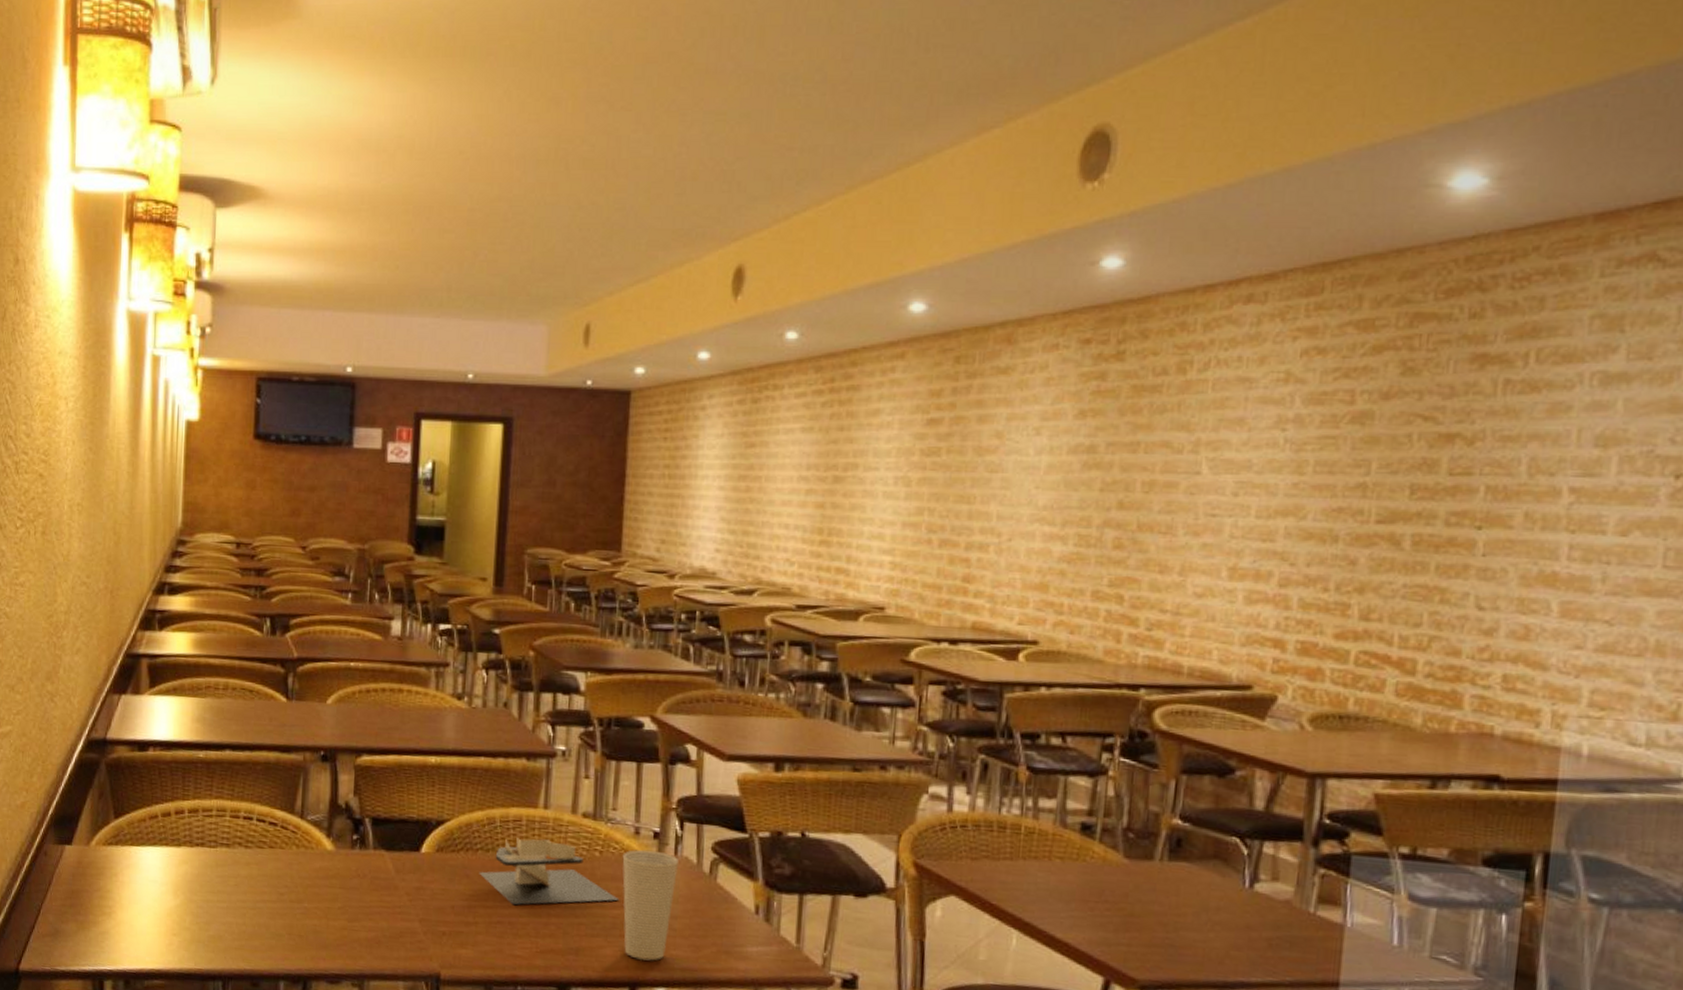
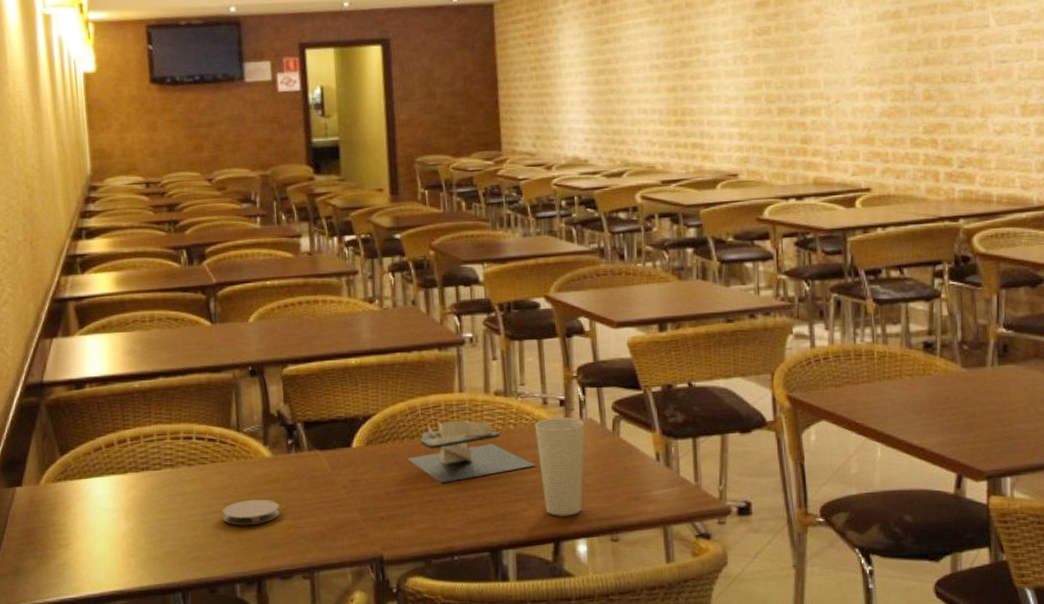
coaster: none [275,893,336,921] -> present [223,499,280,526]

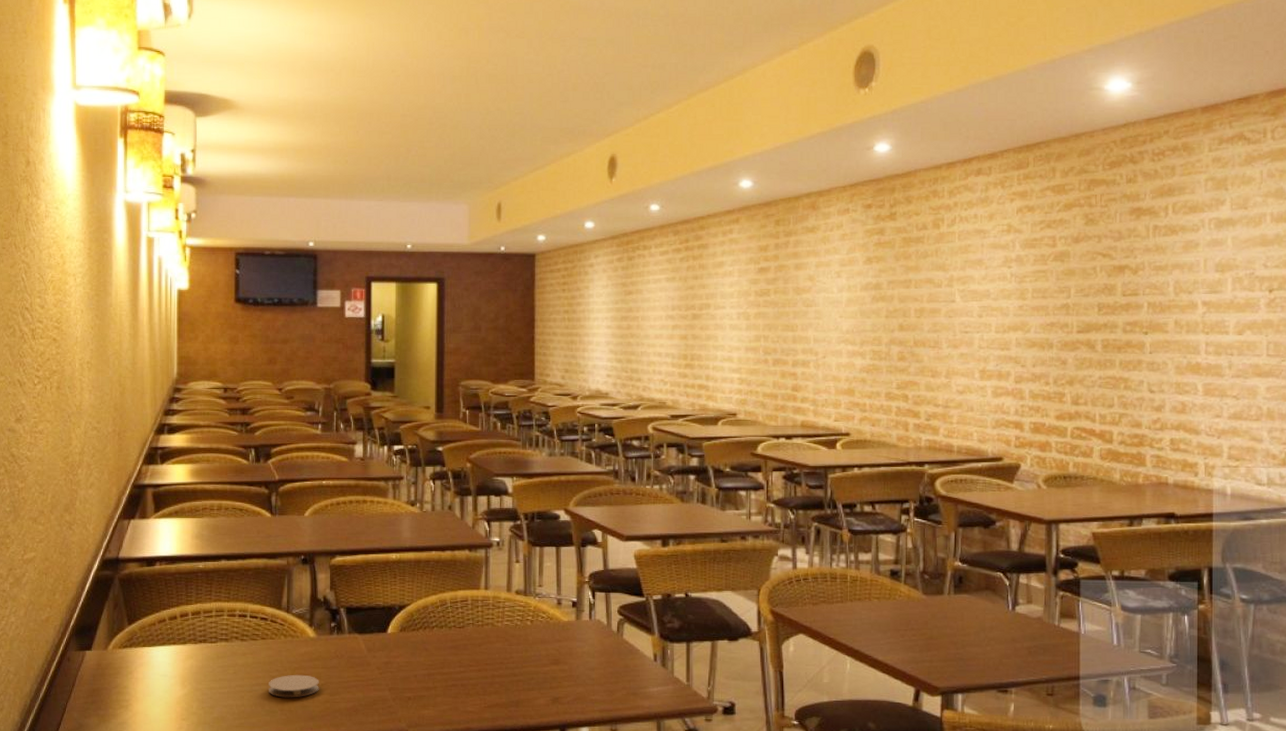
napkin holder: present [407,420,536,484] -> none [436,614,549,670]
cup: present [534,416,585,516] -> none [549,616,594,706]

